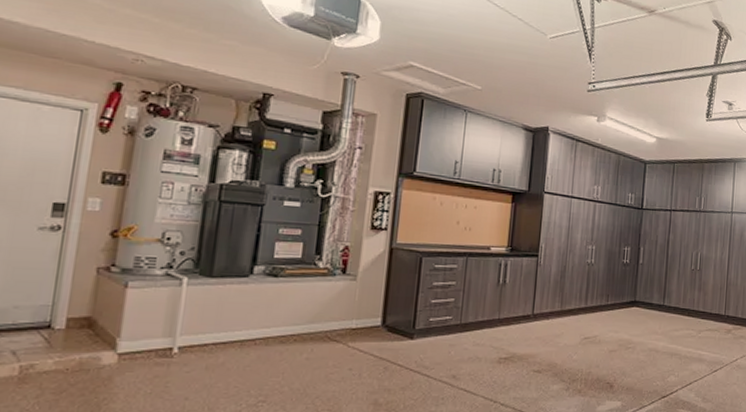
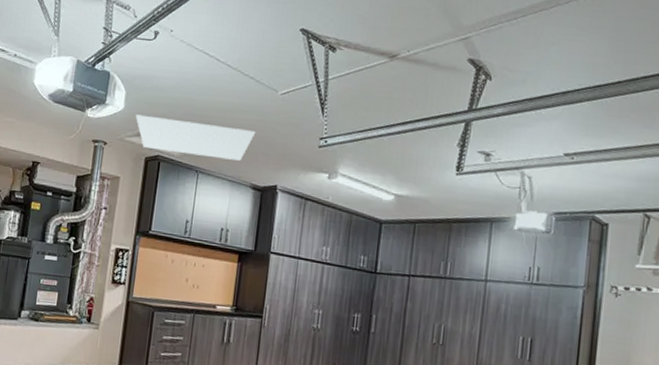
light panel: none [393,47,526,102] -> present [135,114,256,161]

